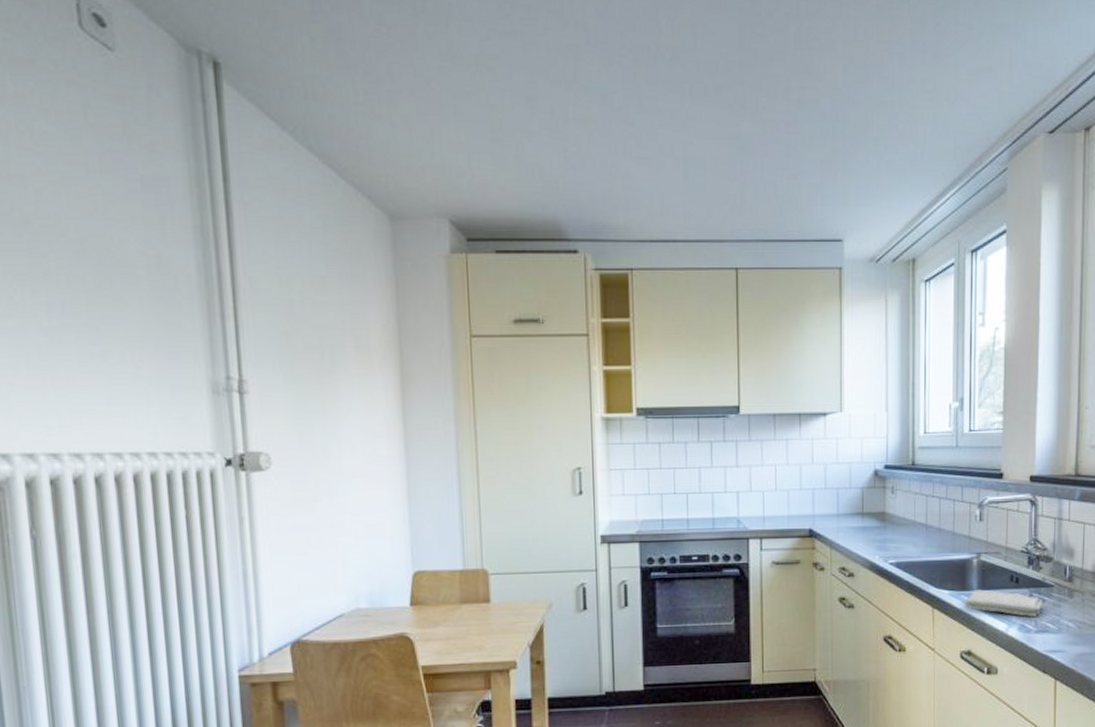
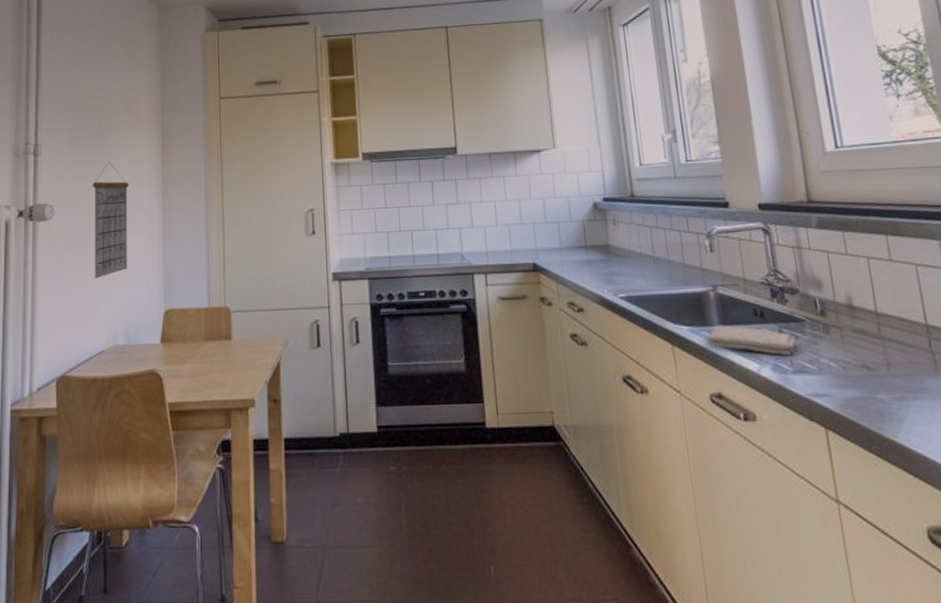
calendar: none [317,405,367,537] -> present [92,162,129,279]

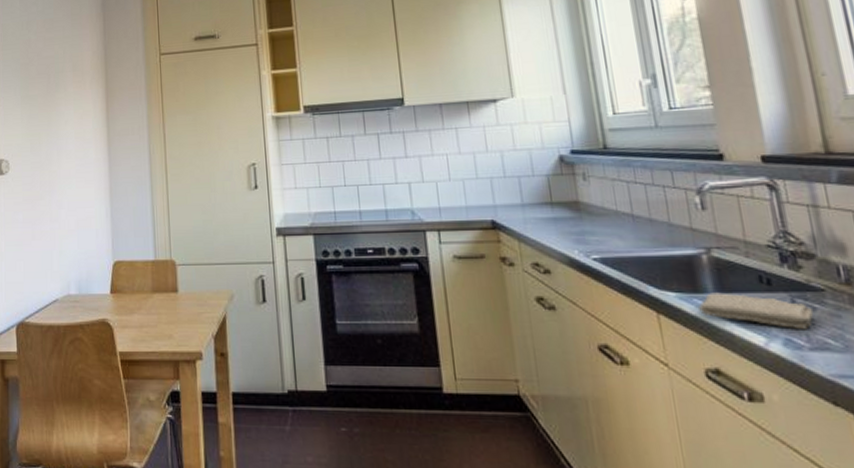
calendar: present [92,162,129,279] -> none [43,119,78,230]

